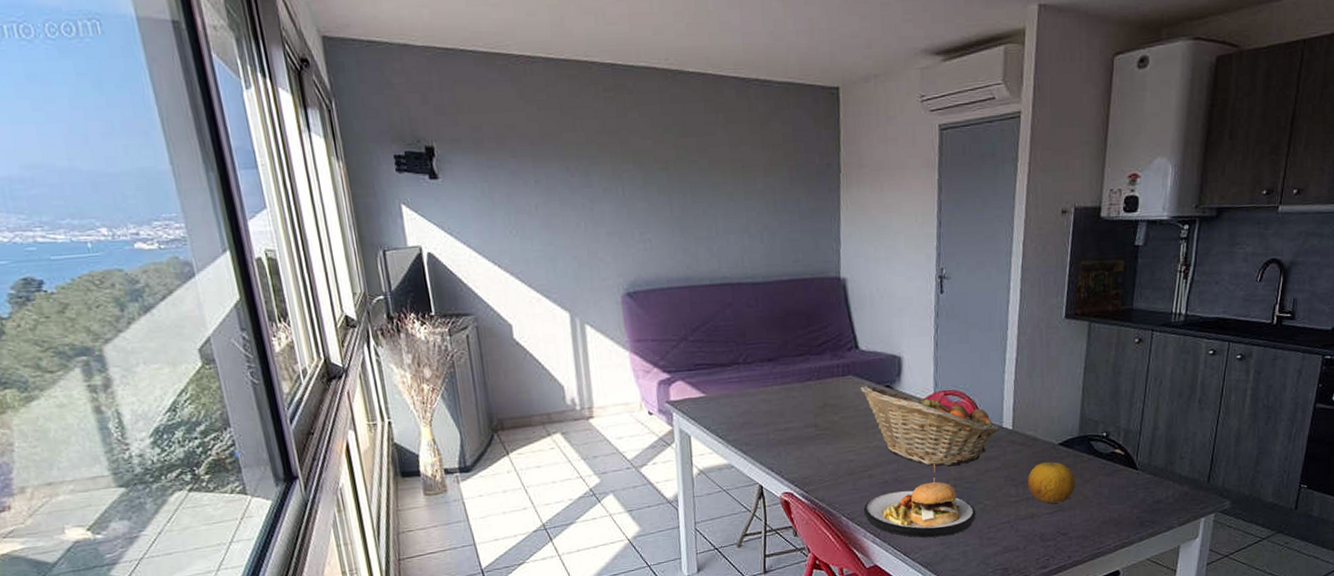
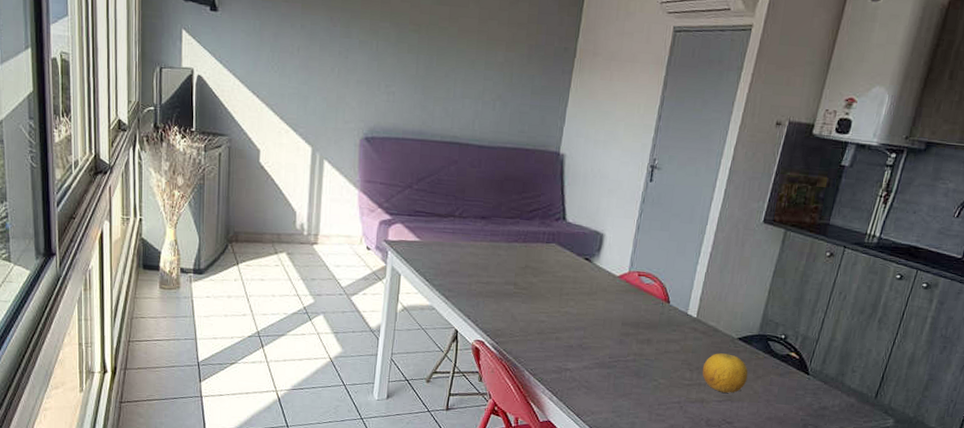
fruit basket: present [860,384,999,466] -> none [561,254,684,342]
plate: present [863,463,976,538] -> none [545,336,650,406]

